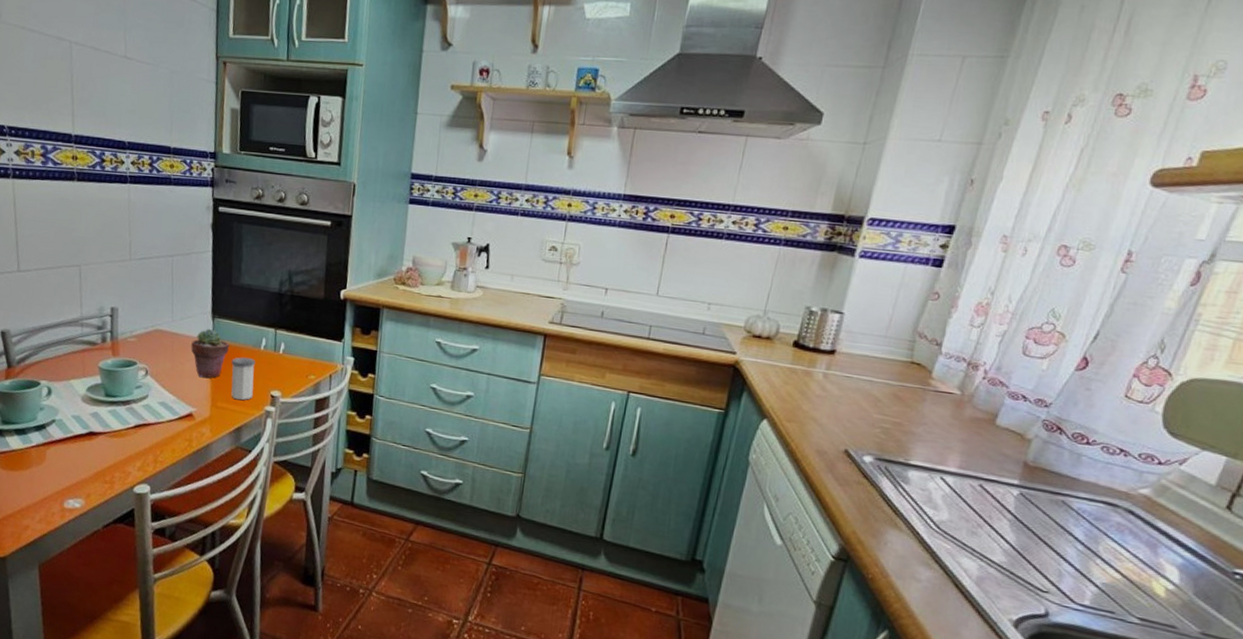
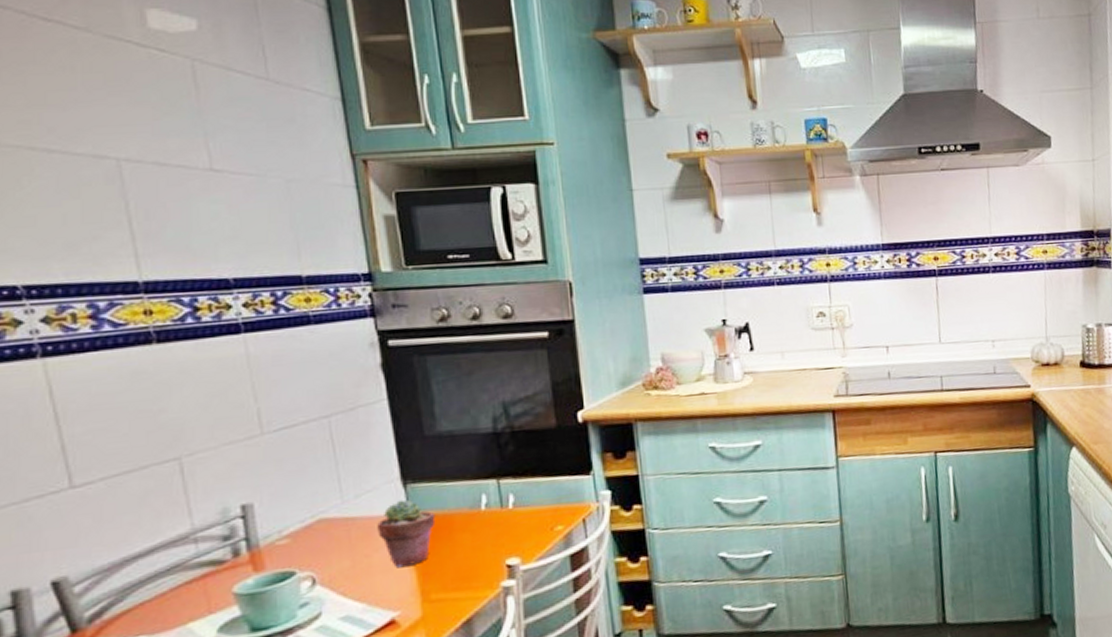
salt shaker: present [231,357,255,400] -> none [441,524,482,584]

